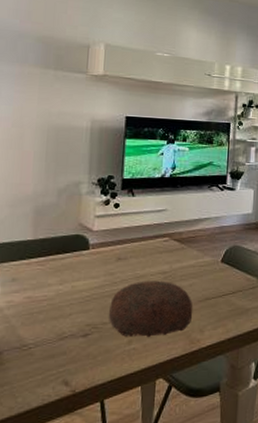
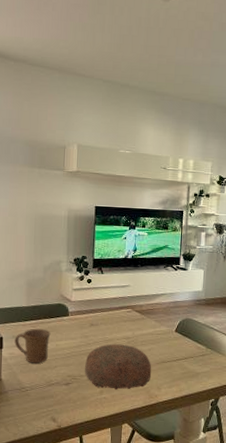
mug: none [14,267,65,312] -> present [14,328,51,364]

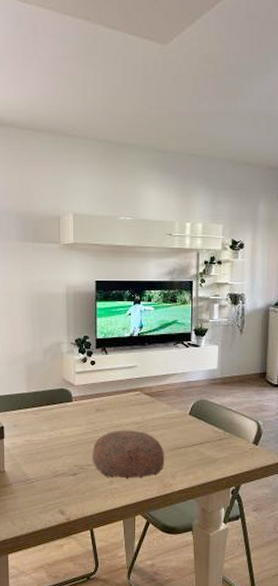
mug: present [14,328,51,364] -> none [16,416,54,453]

